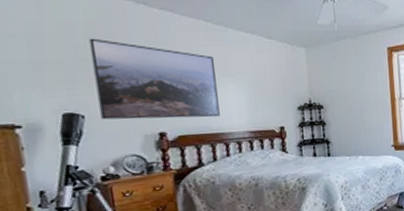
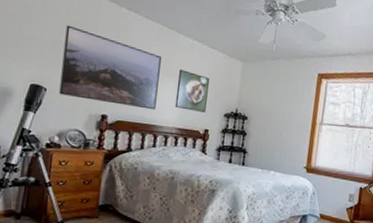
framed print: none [236,67,277,110] -> present [174,69,209,112]

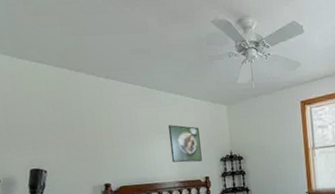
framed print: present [59,25,161,110] -> none [50,105,154,174]

